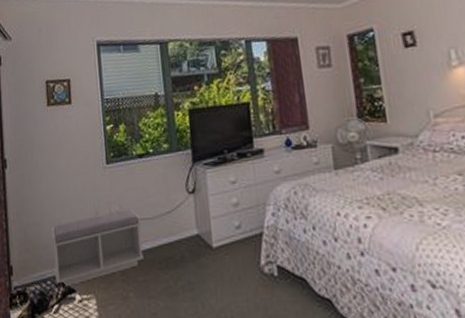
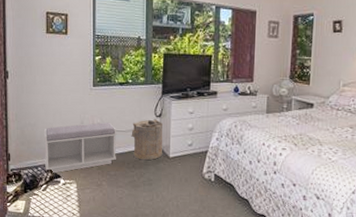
laundry hamper: none [159,197,202,256] -> present [131,119,164,161]

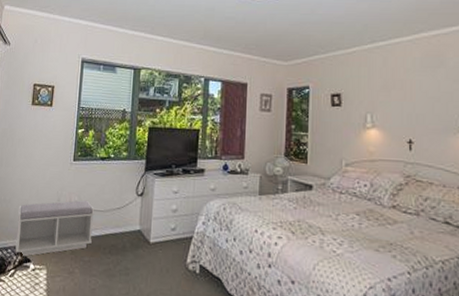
laundry hamper: present [131,119,164,161] -> none [109,198,145,246]

